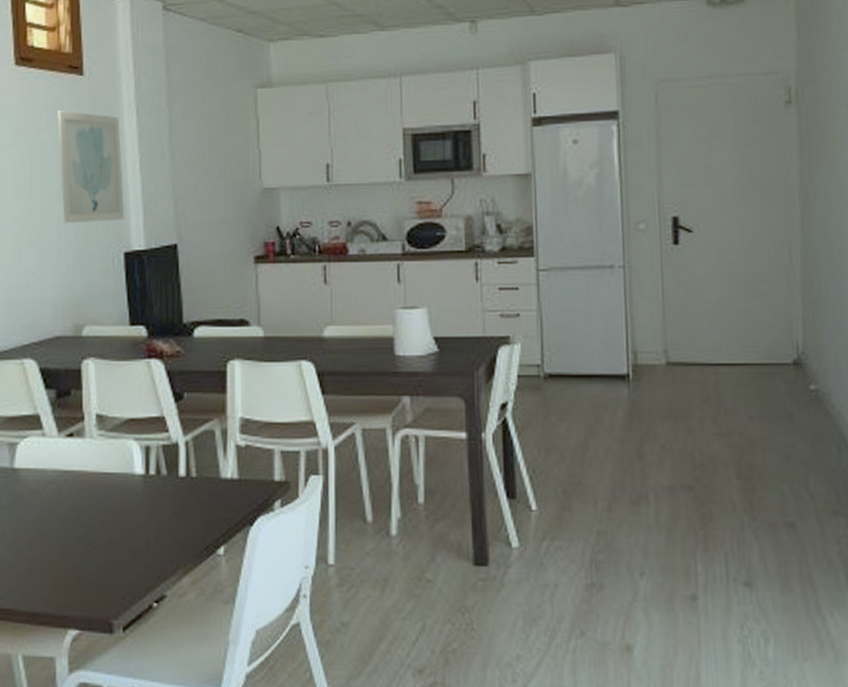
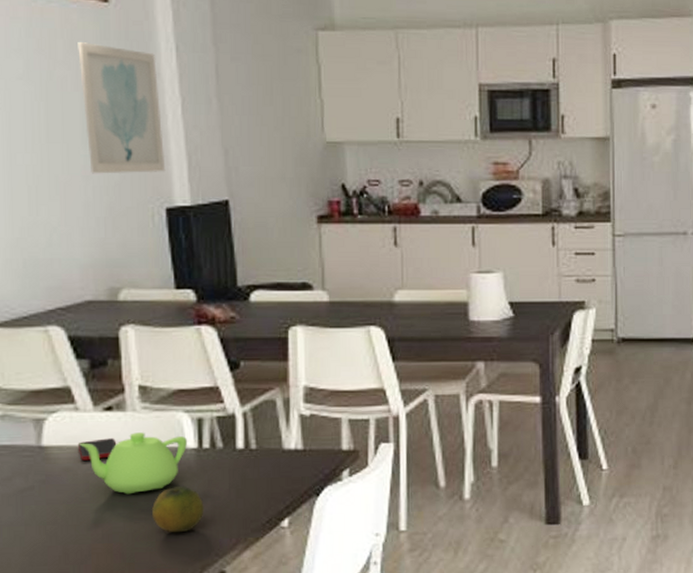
cell phone: none [43,463,76,483] -> present [77,438,117,461]
teapot: none [44,458,137,517] -> present [79,432,188,495]
fruit: none [104,511,149,556] -> present [152,486,204,533]

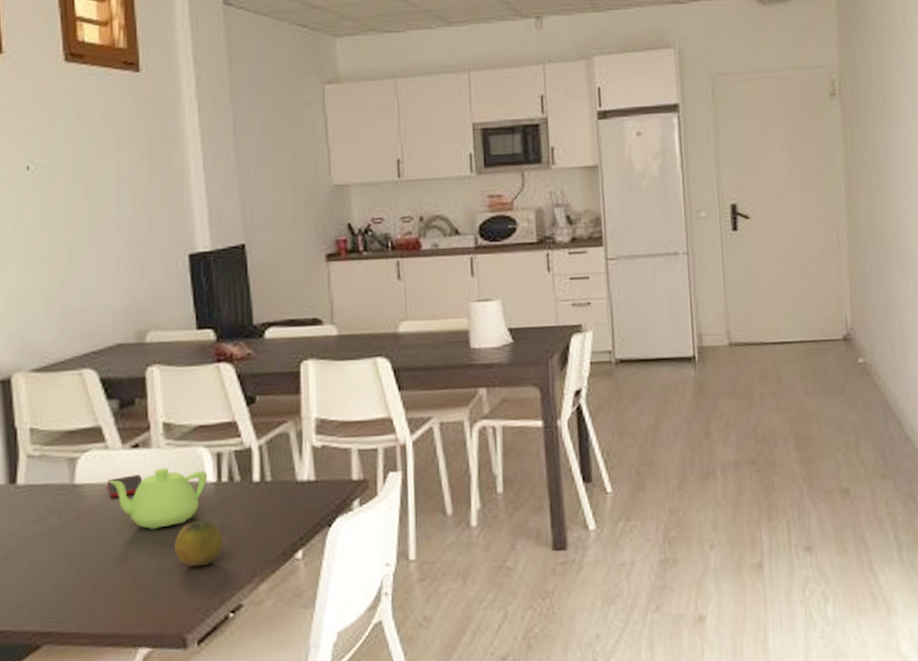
wall art: present [78,42,166,174] -> none [113,108,189,226]

